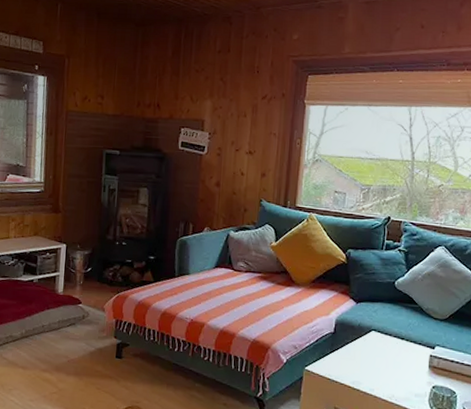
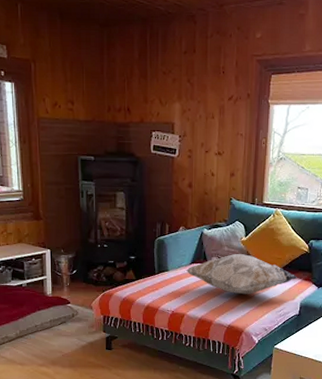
decorative pillow: none [209,259,333,306] -> present [186,253,297,295]

